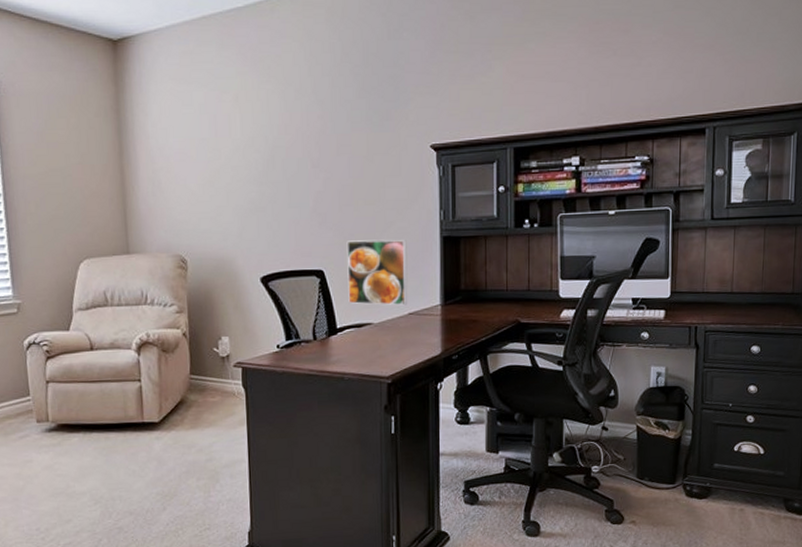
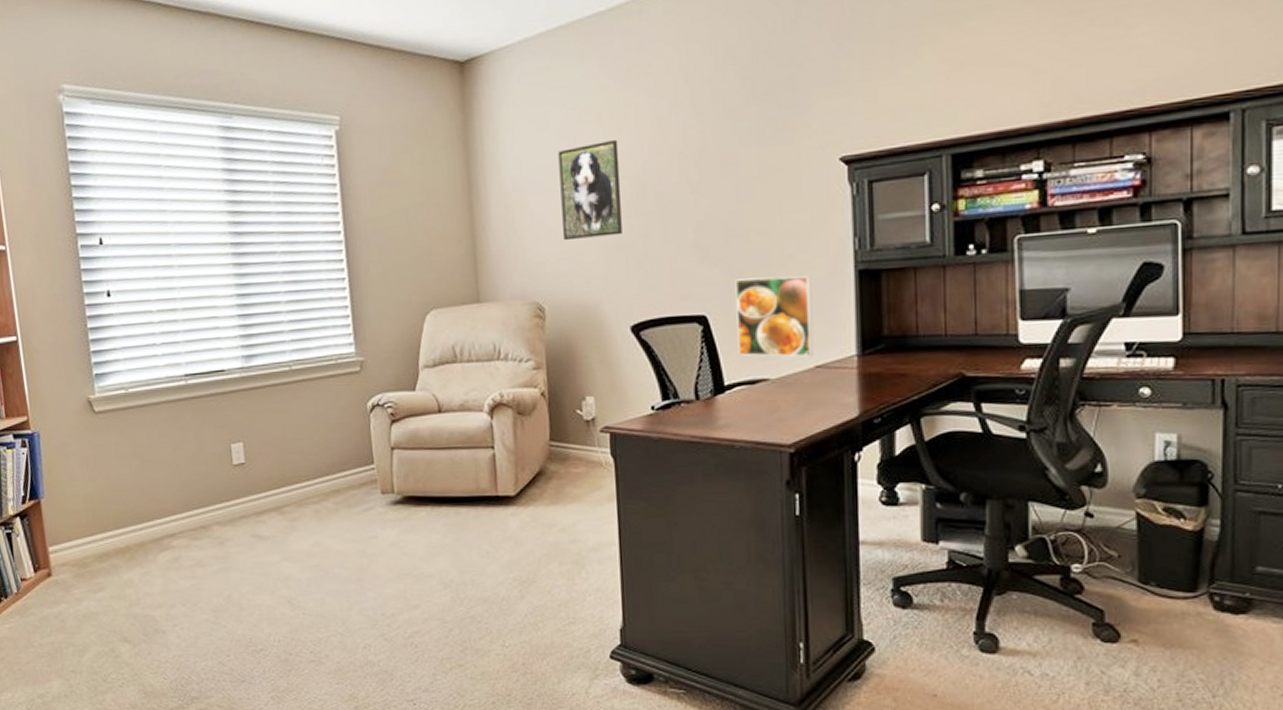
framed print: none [200,118,254,203] -> present [558,139,622,241]

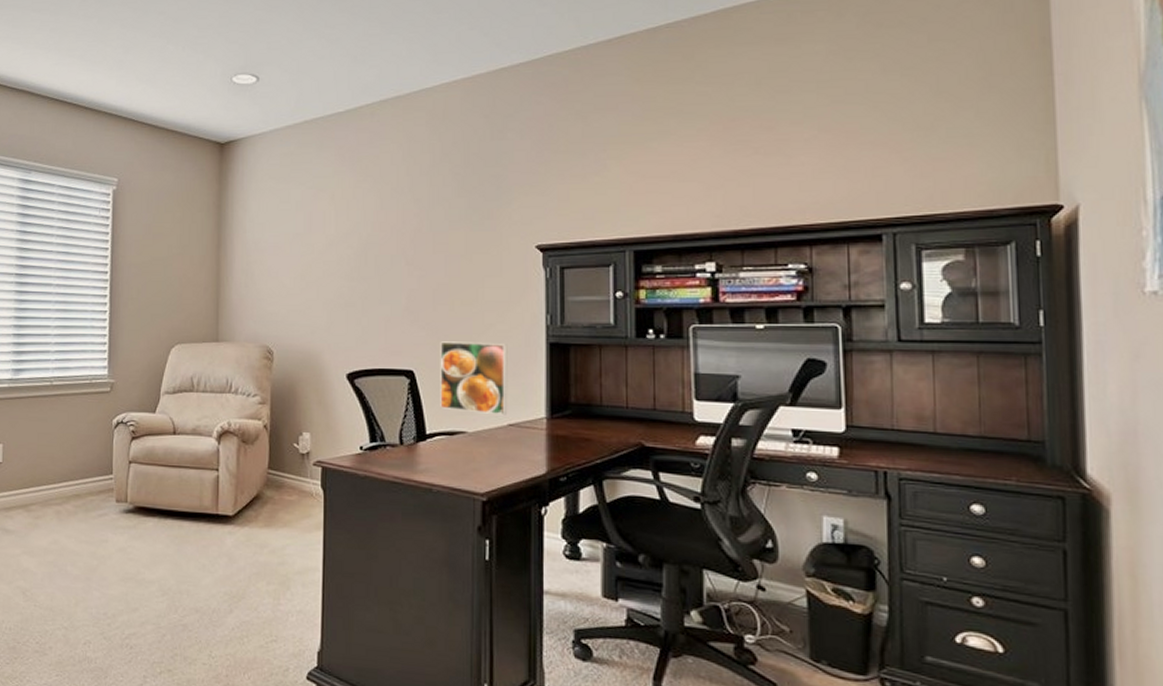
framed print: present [558,139,622,241] -> none [295,215,347,296]

